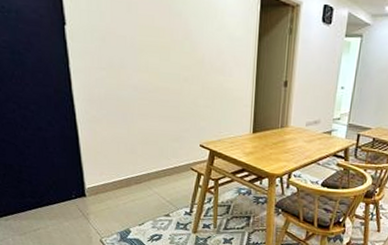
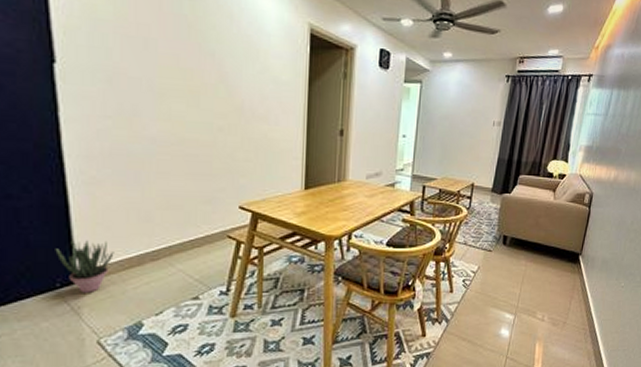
potted plant: none [71,164,110,204] -> present [55,240,114,293]

